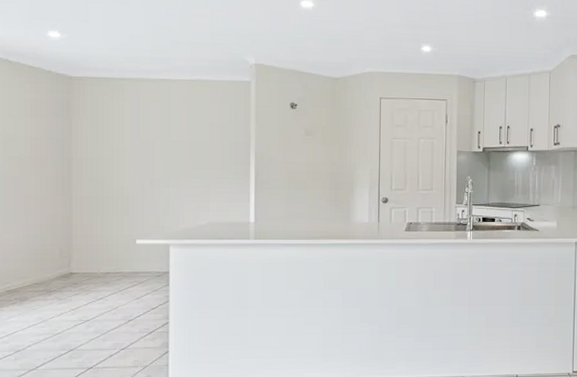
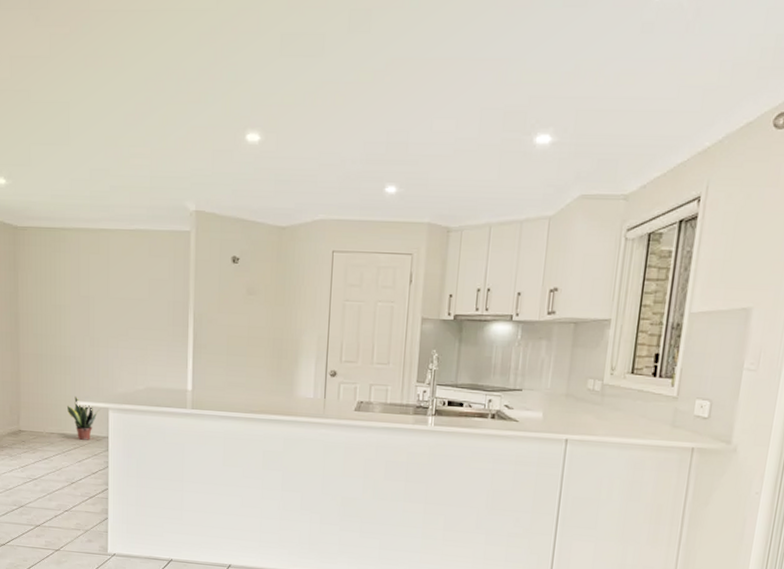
potted plant: none [124,236,162,277] -> present [66,397,101,440]

